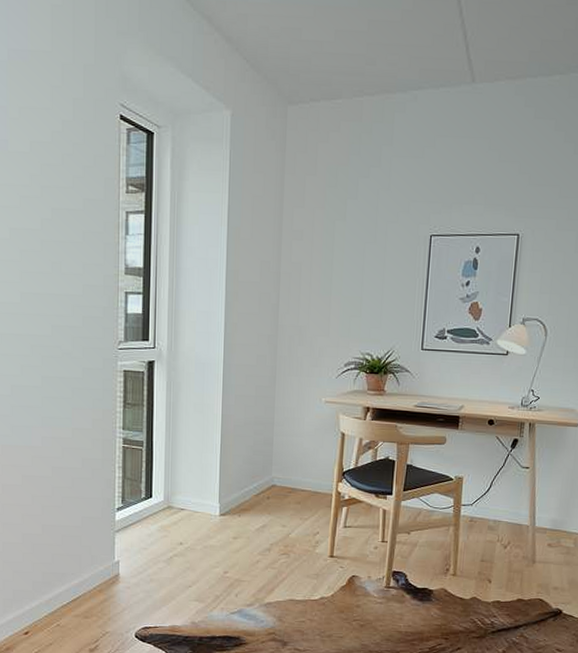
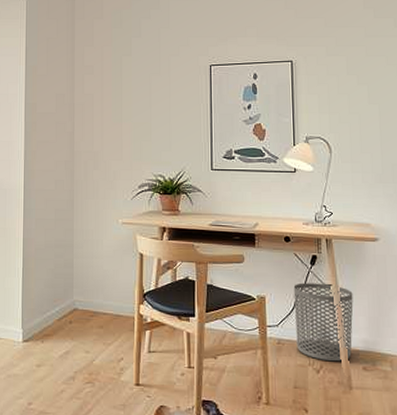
waste bin: none [488,465,549,539] -> present [293,283,353,362]

